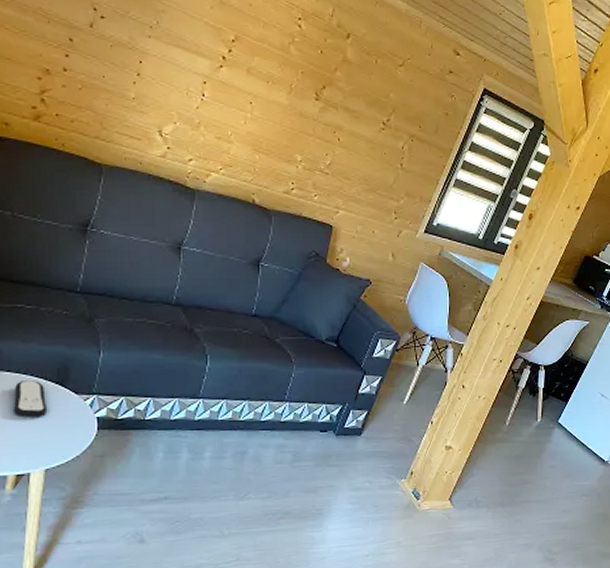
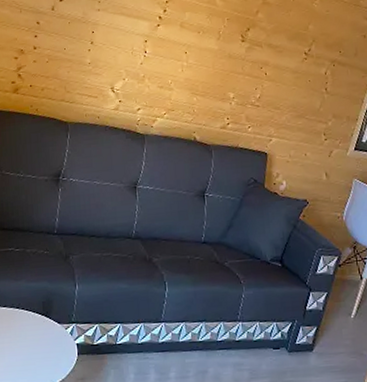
remote control: present [14,380,48,418] -> none [10,313,37,347]

